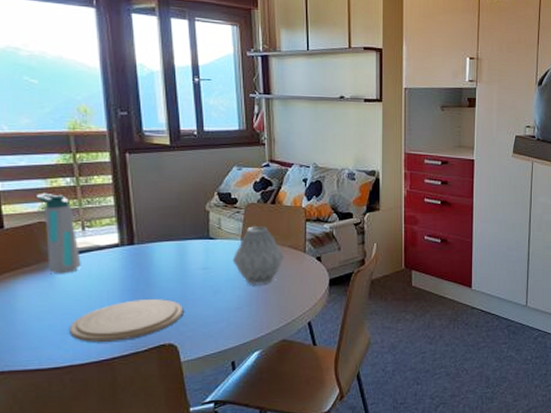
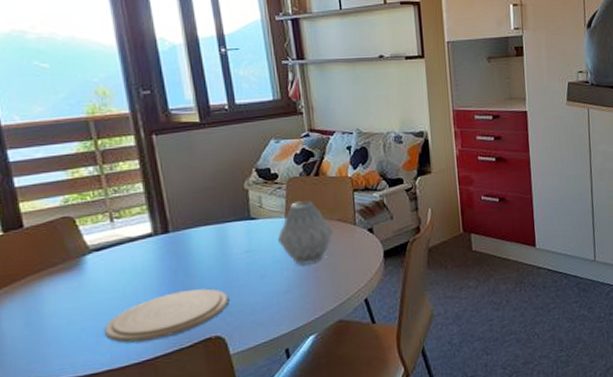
water bottle: present [35,192,81,274] -> none [56,185,112,272]

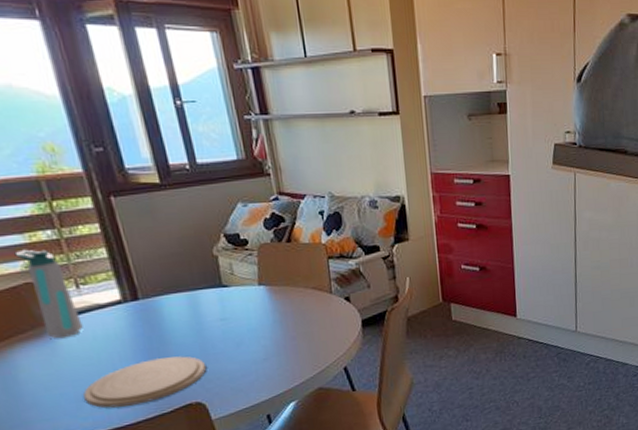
water bottle: none [56,185,112,272] -> present [14,249,83,339]
vase: present [277,201,334,265] -> none [251,268,310,333]

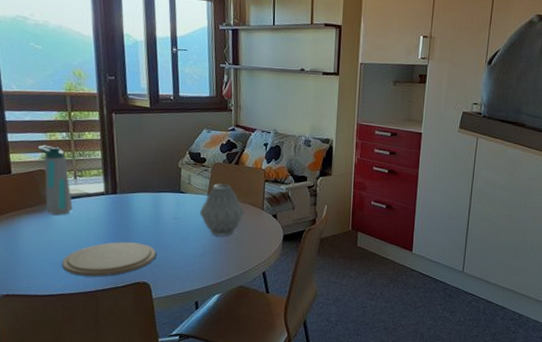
vase: none [251,268,310,333] -> present [199,184,245,236]

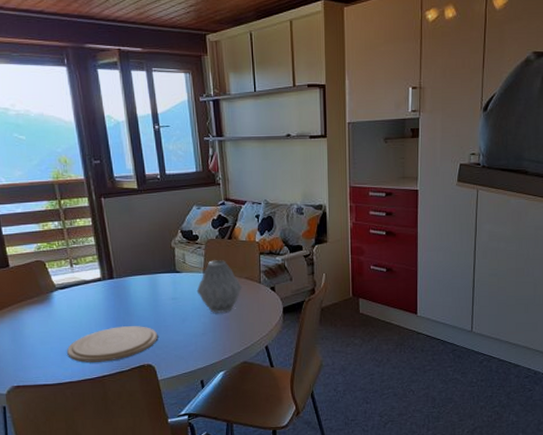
water bottle: present [37,144,73,216] -> none [31,235,72,305]

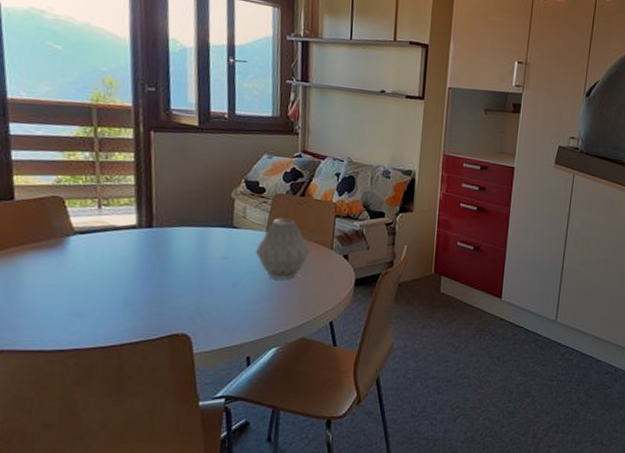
plate: present [67,326,158,363] -> none [77,285,200,327]

